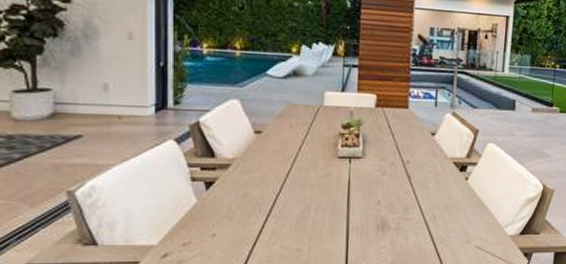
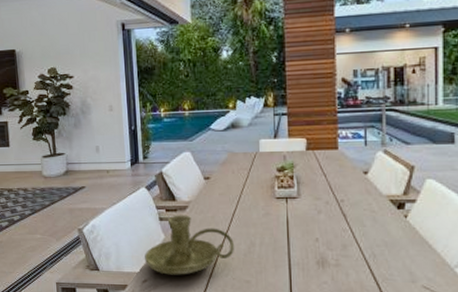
candle holder: none [167,174,287,247] -> present [145,215,235,275]

